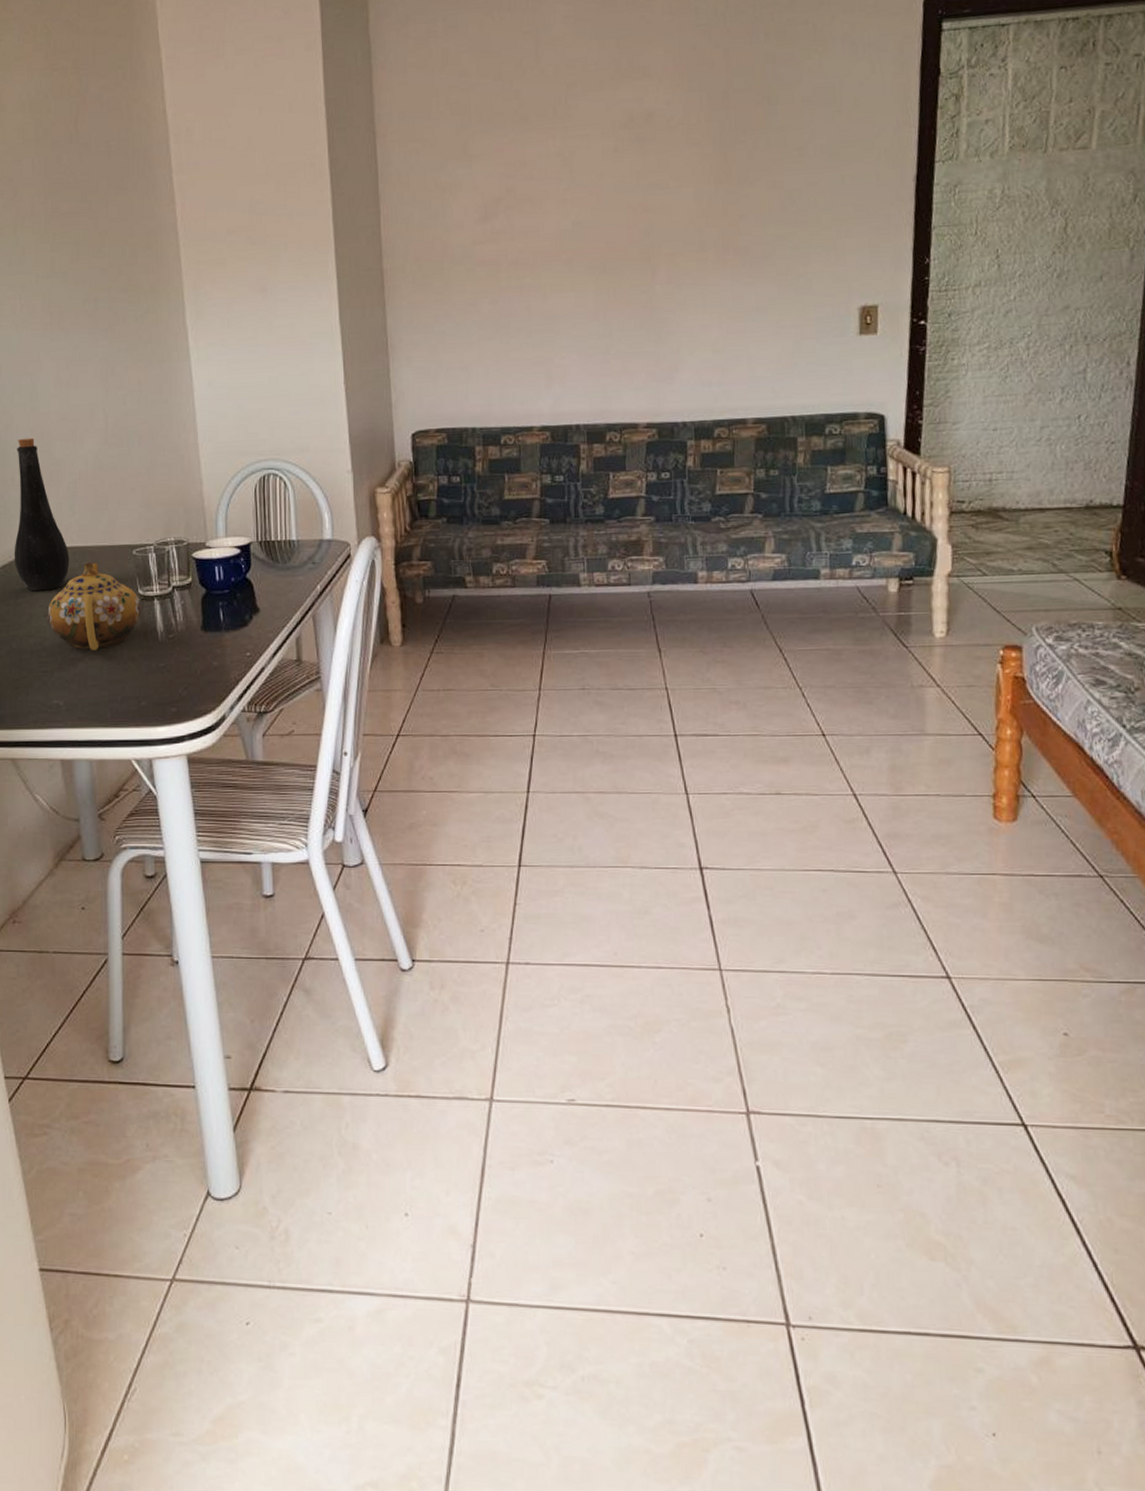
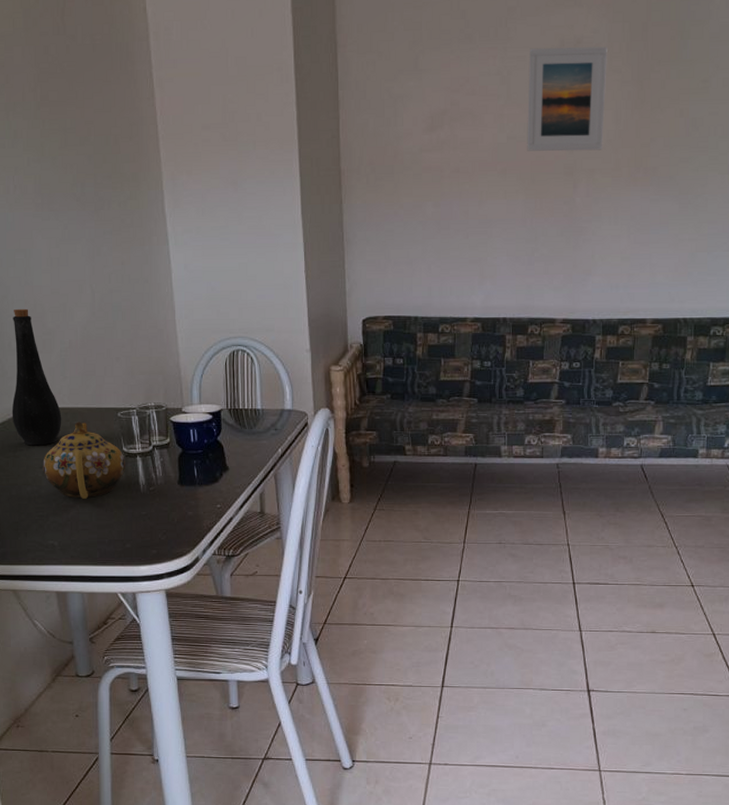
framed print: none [593,118,684,237] -> present [527,46,607,151]

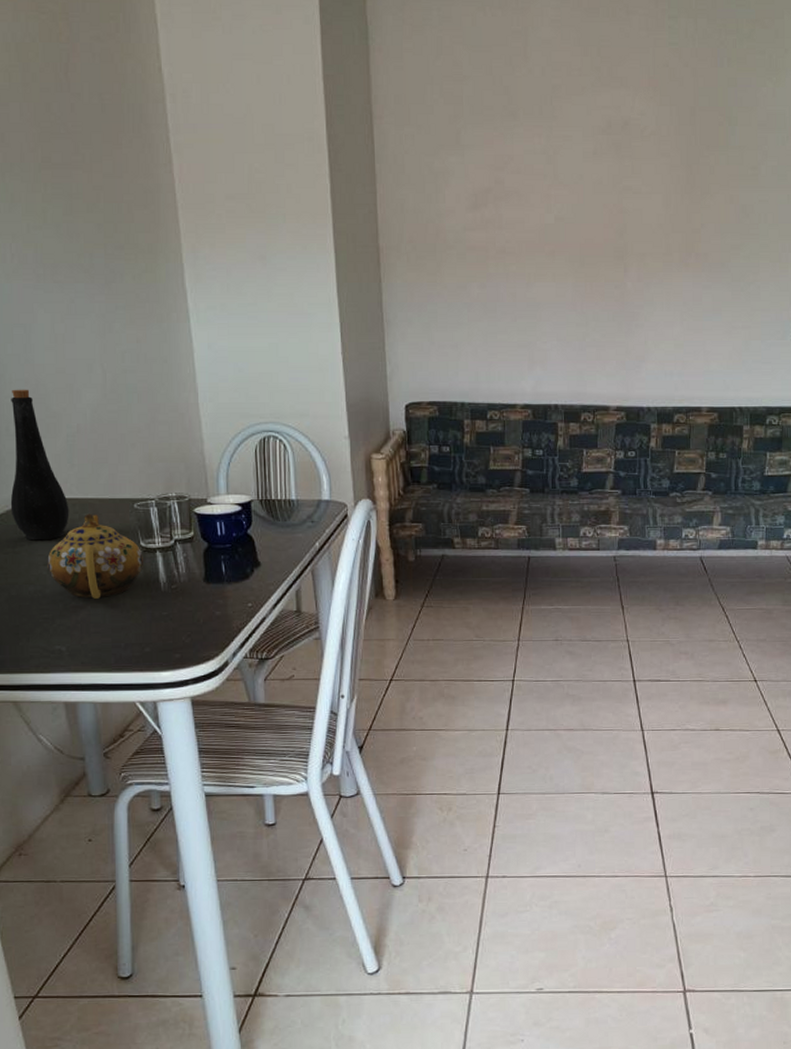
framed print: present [527,46,607,151] -> none [575,128,656,235]

